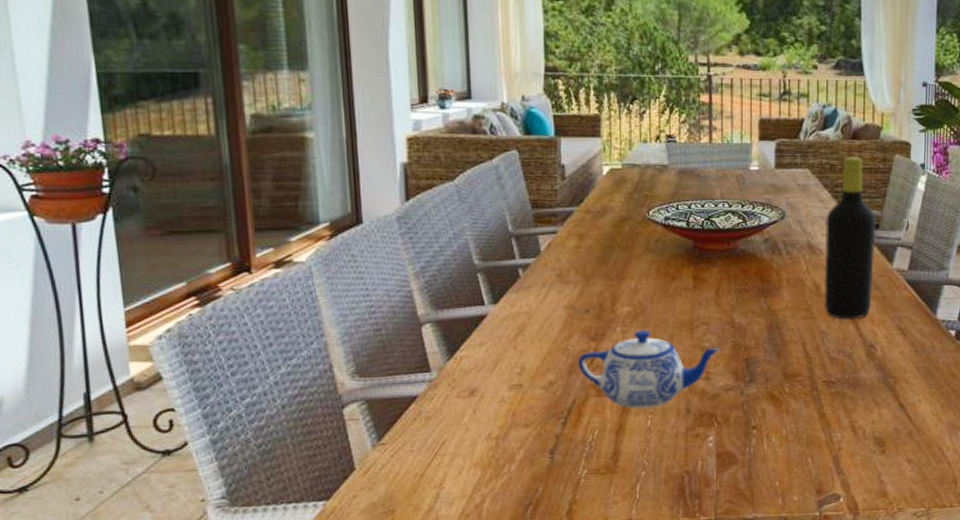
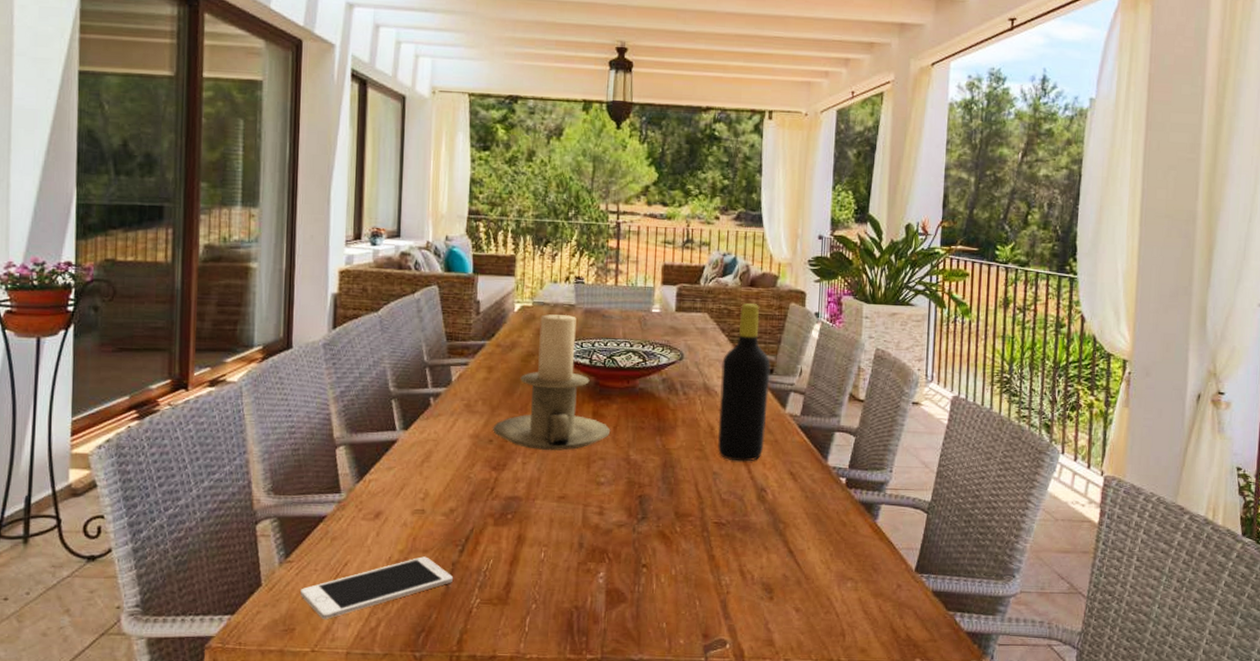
cell phone: none [398,431,557,499] -> present [300,556,453,619]
teapot: present [578,330,721,409] -> none [479,462,616,540]
candle holder: none [588,176,713,319] -> present [493,314,611,451]

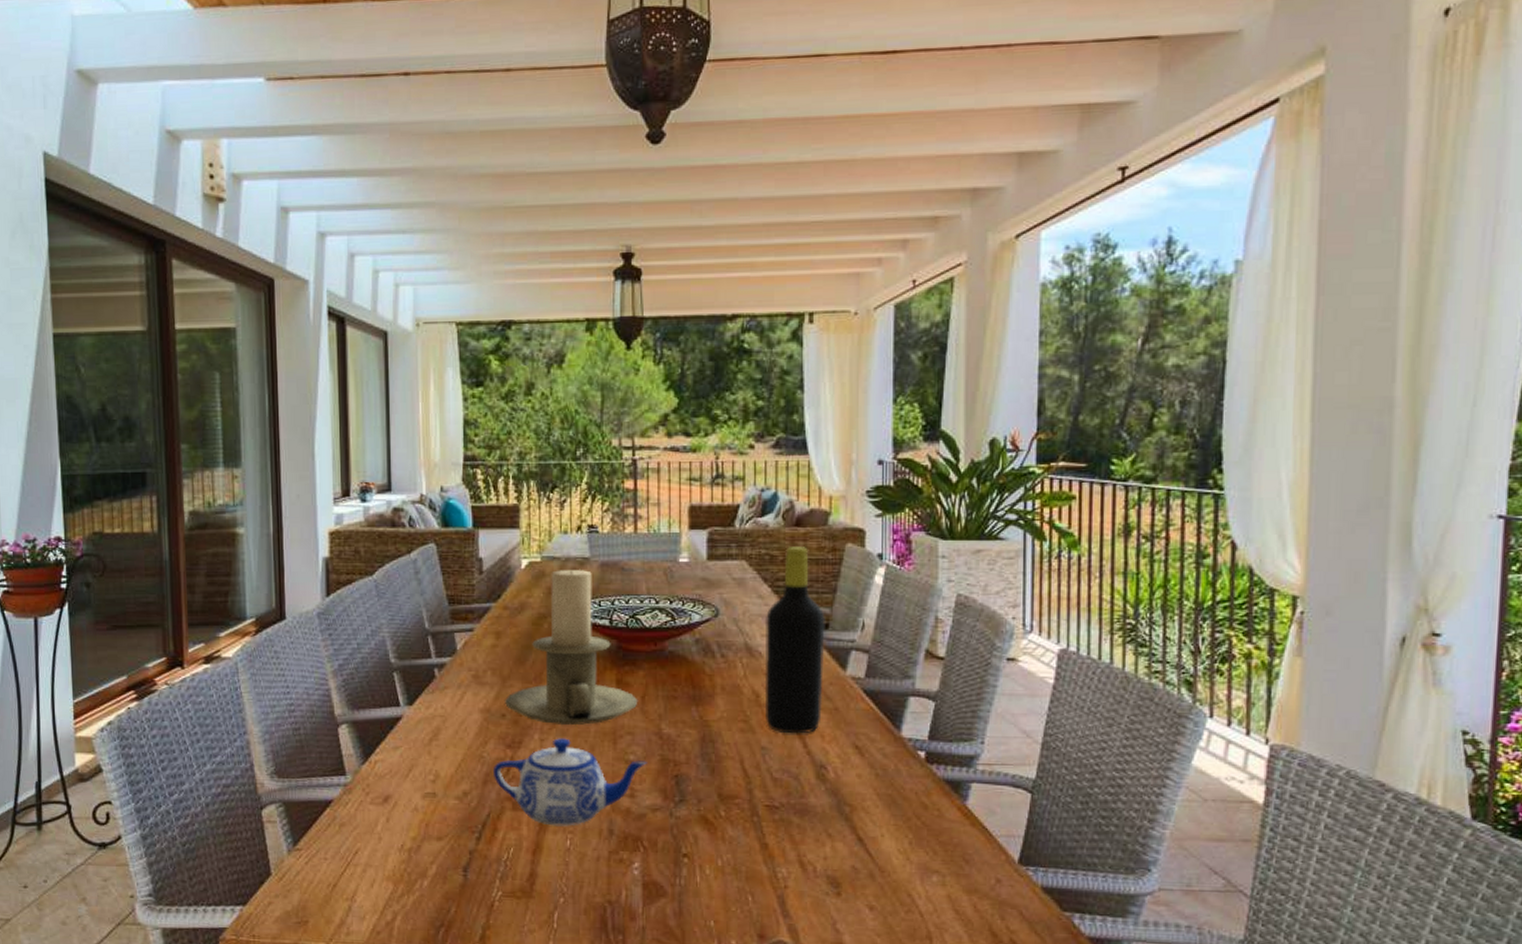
cell phone: present [300,556,453,619] -> none [311,844,471,911]
teapot: none [479,462,616,540] -> present [494,738,647,826]

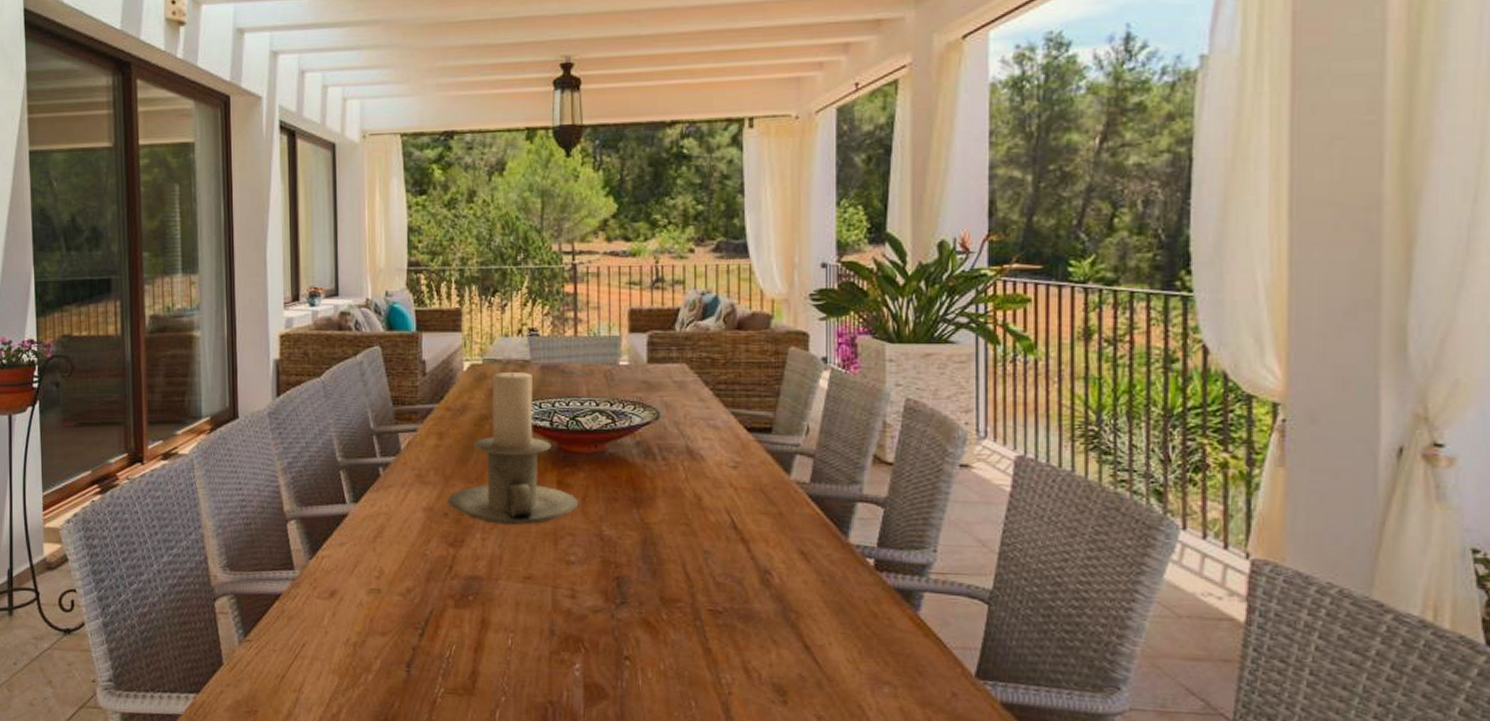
teapot: present [494,738,647,826] -> none [436,538,588,626]
bottle: present [764,547,825,734] -> none [706,350,768,539]

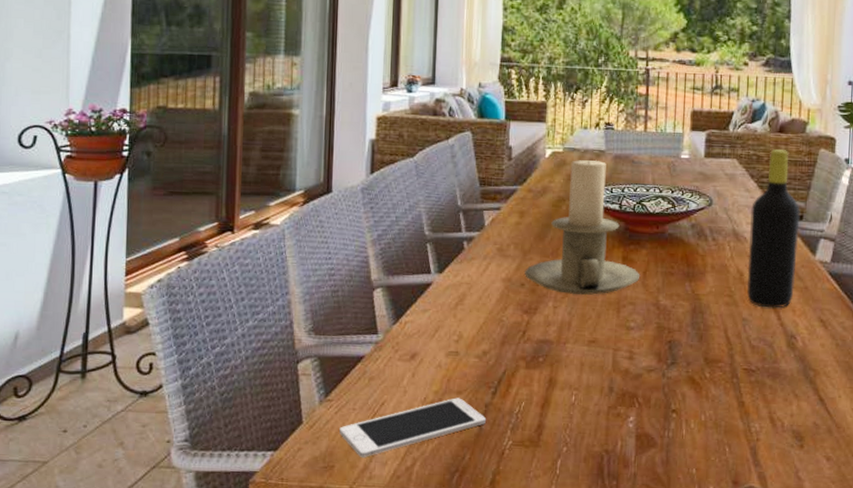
cell phone: none [261,639,414,703] -> present [339,398,486,457]
bottle: none [706,350,768,539] -> present [747,149,800,308]

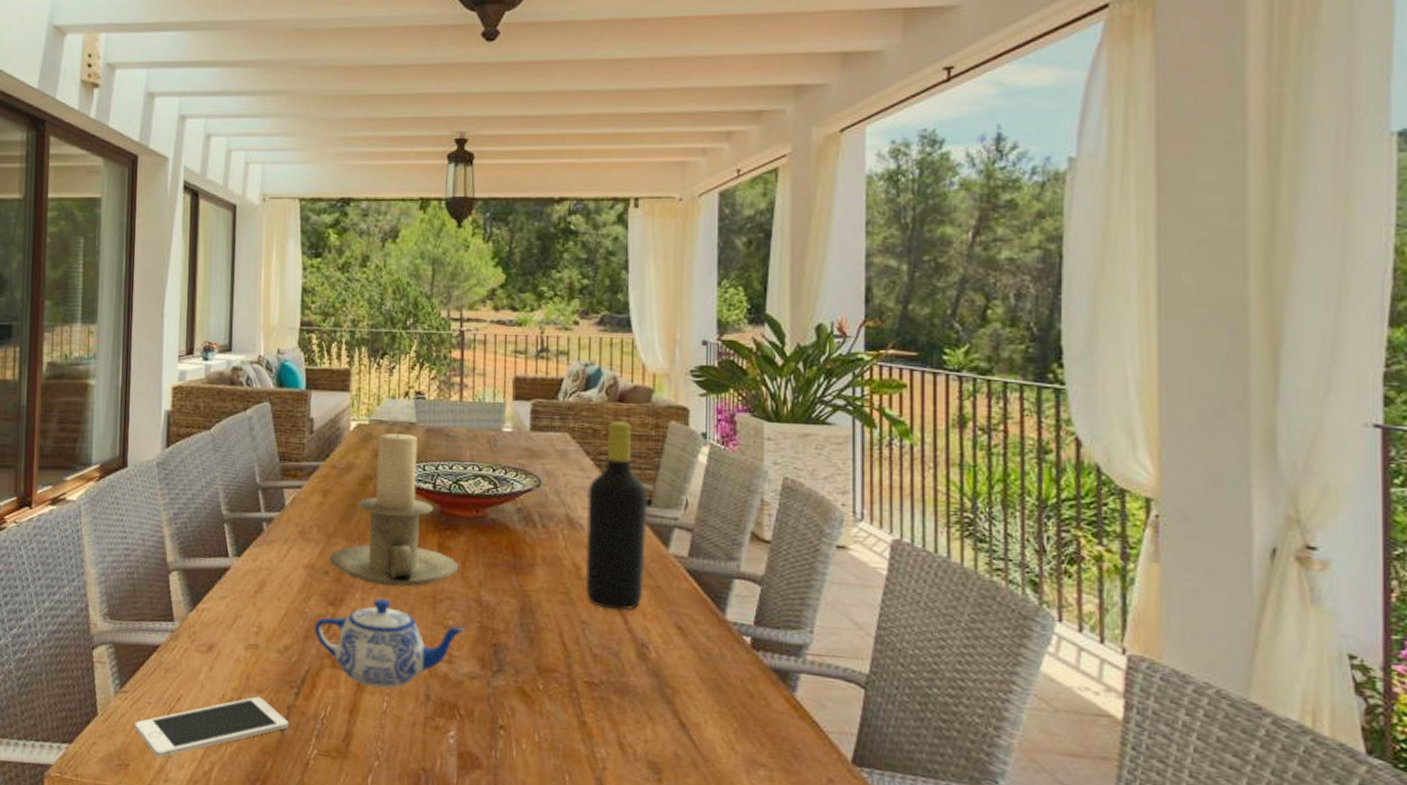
teapot: none [511,306,645,384] -> present [315,598,466,688]

